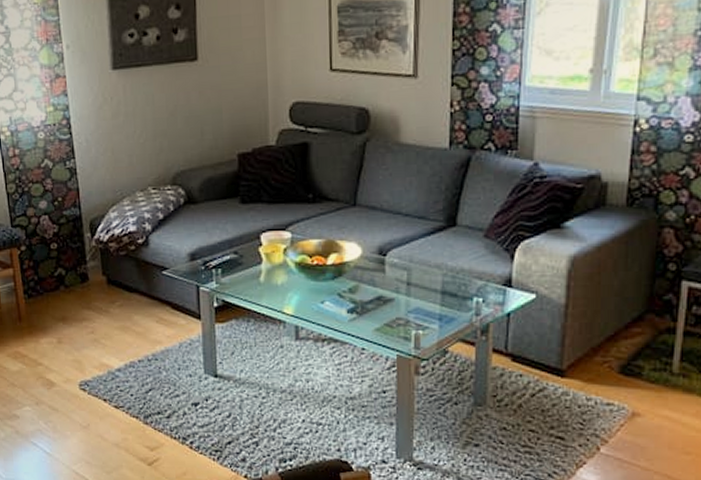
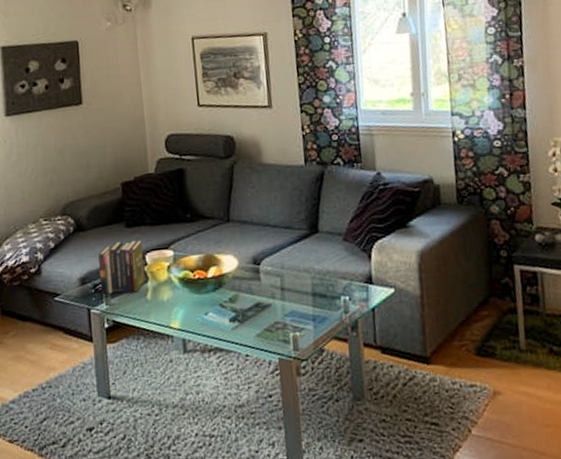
books: none [210,217,259,274] -> present [98,240,145,295]

